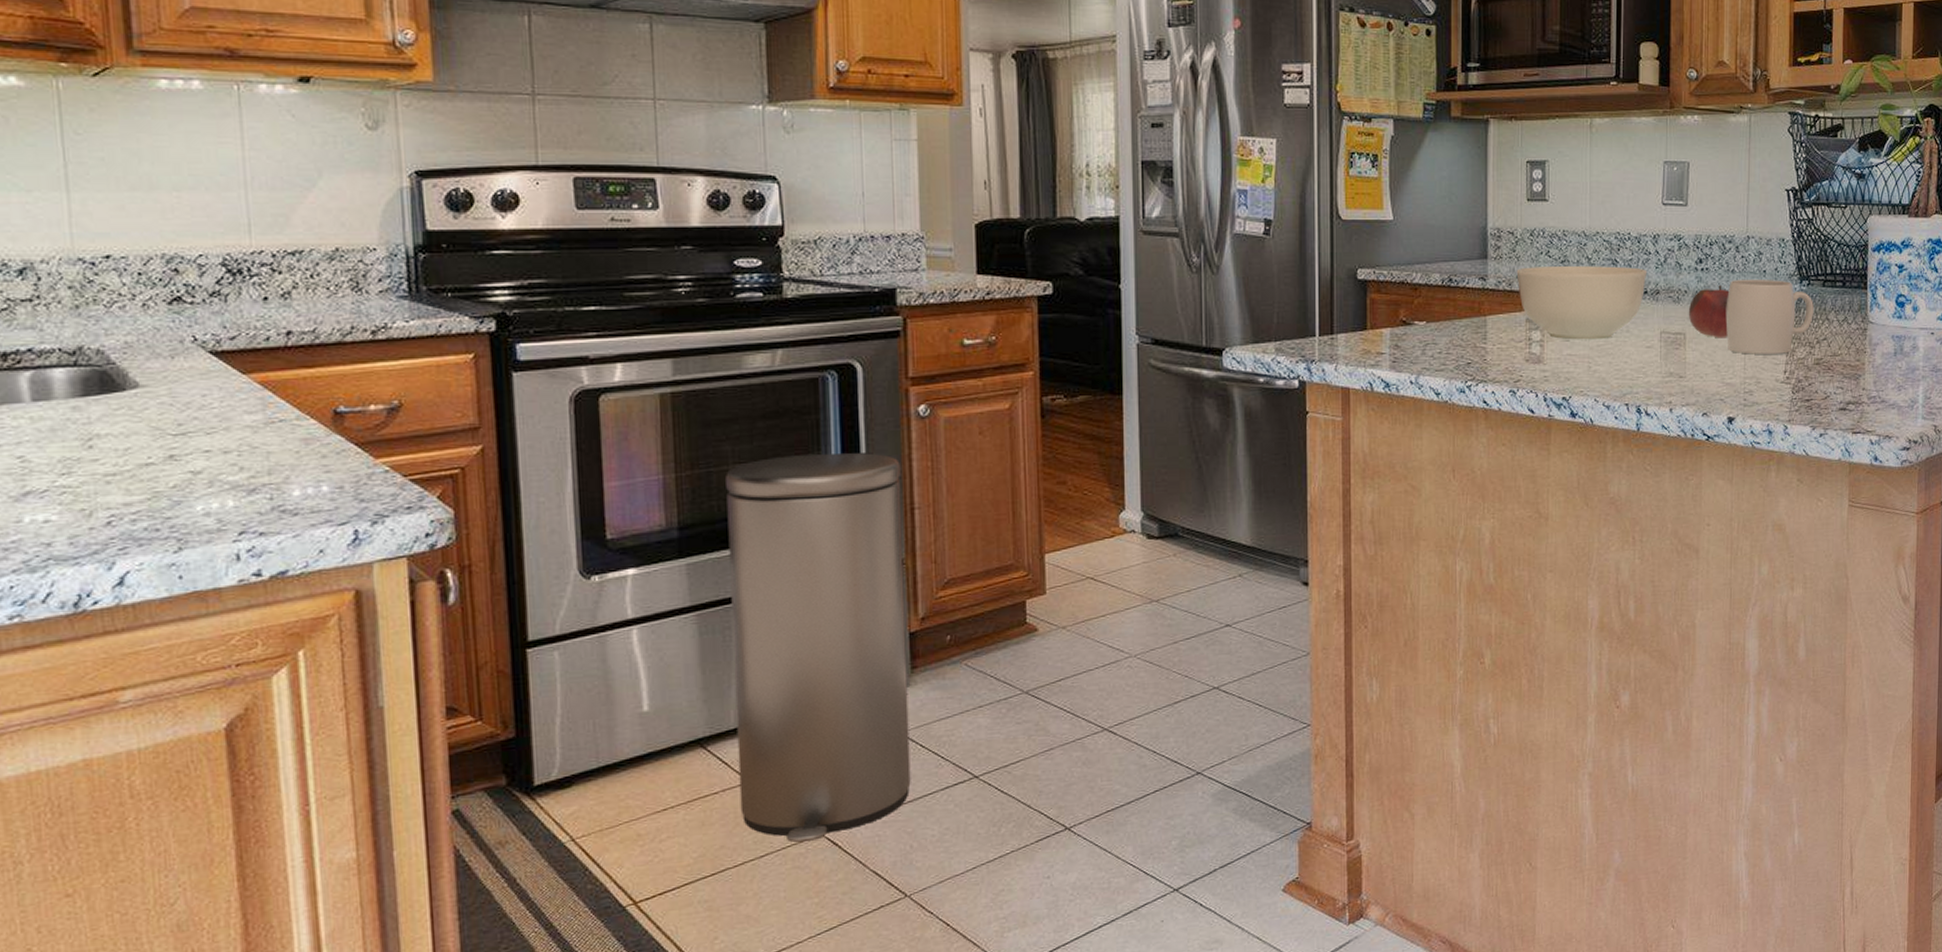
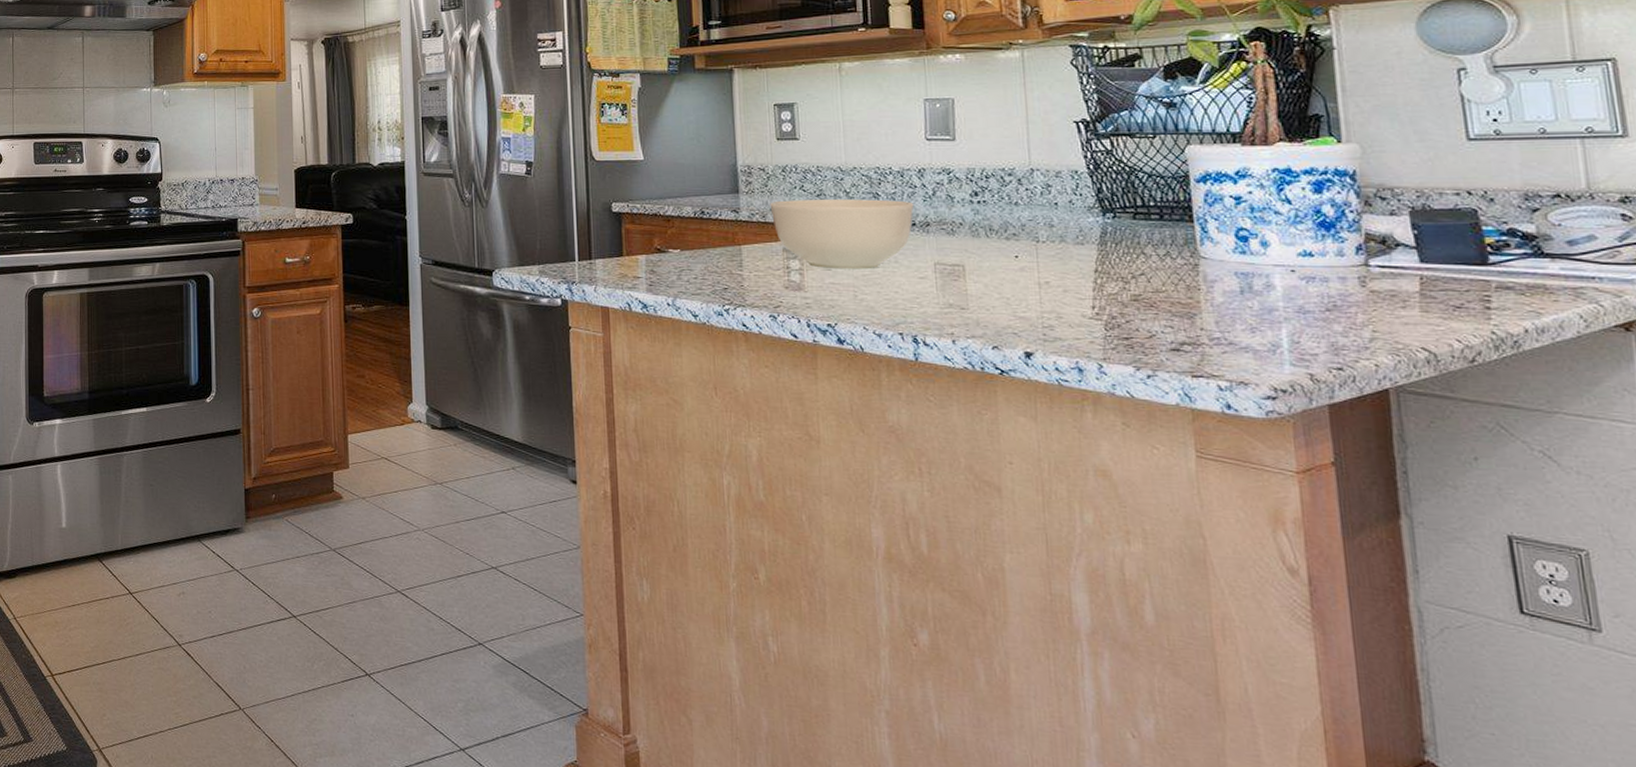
pedal bin: present [726,453,911,843] -> none [120,343,245,649]
fruit: present [1688,285,1730,339] -> none [965,217,1016,271]
mug: present [1725,279,1814,355] -> none [1010,211,1124,290]

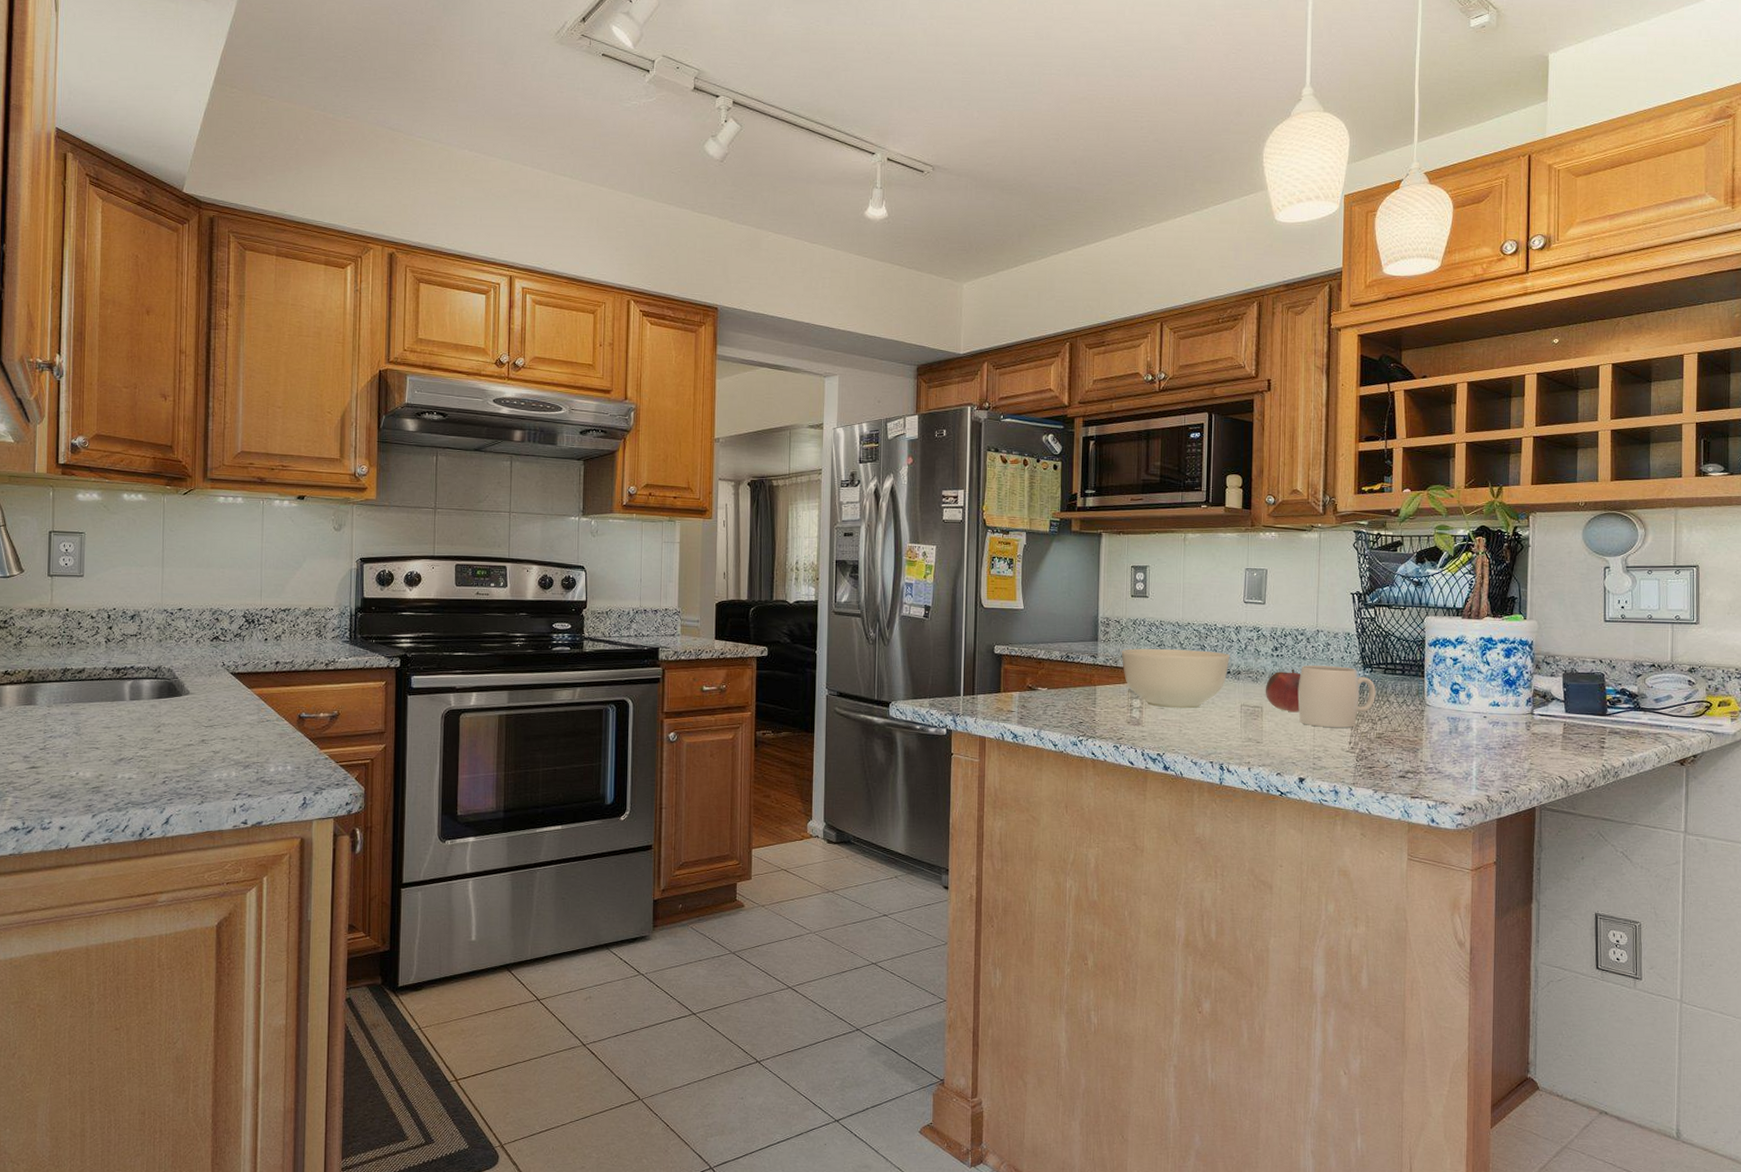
fruit: none [965,217,1016,271] -> present [1265,668,1301,713]
mug: none [1010,211,1124,290] -> present [1297,664,1376,729]

